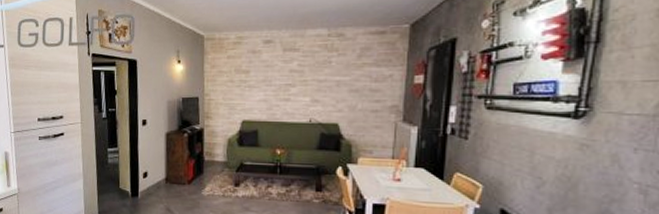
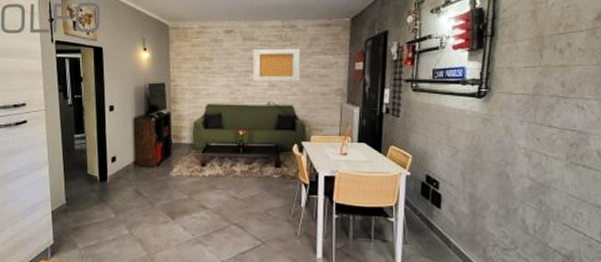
wall art: none [293,59,349,96] -> present [252,48,301,82]

